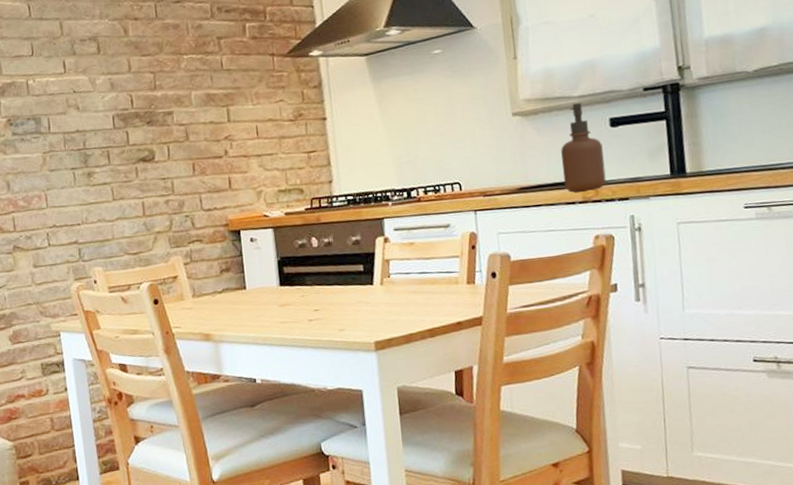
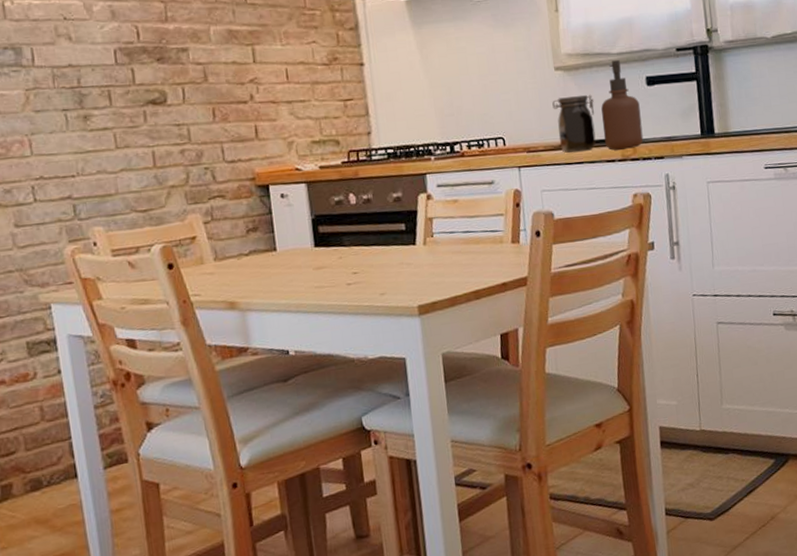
jar: none [509,137,555,197] -> present [552,94,596,154]

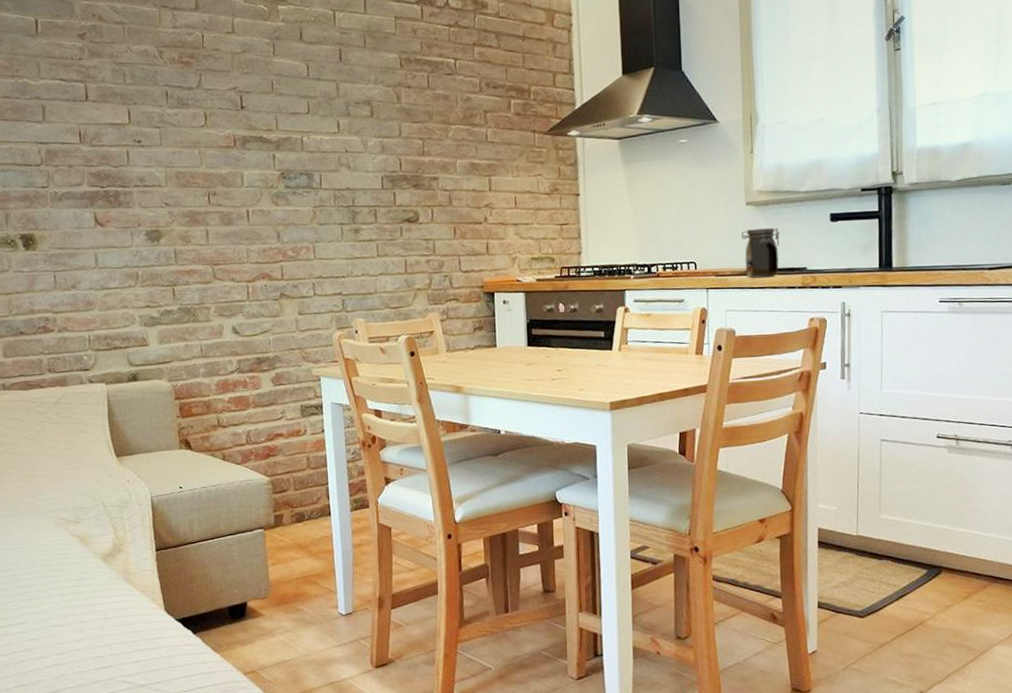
soap dispenser: present [601,60,644,151] -> none [786,198,824,278]

